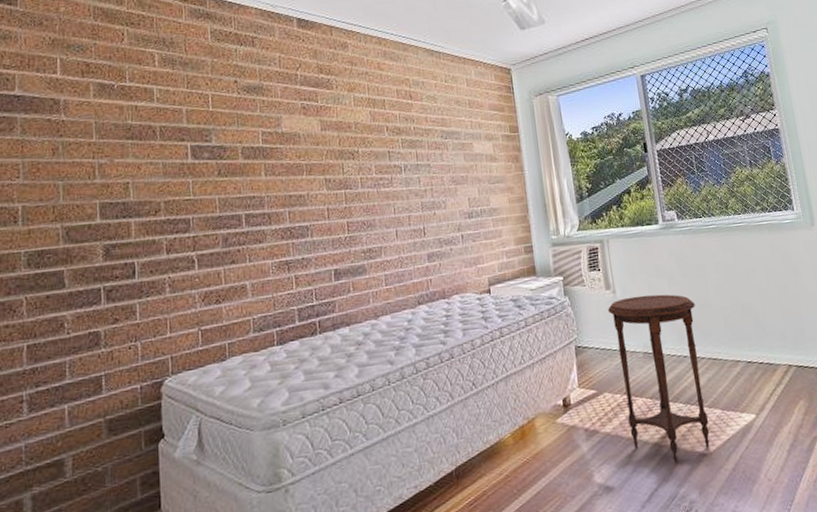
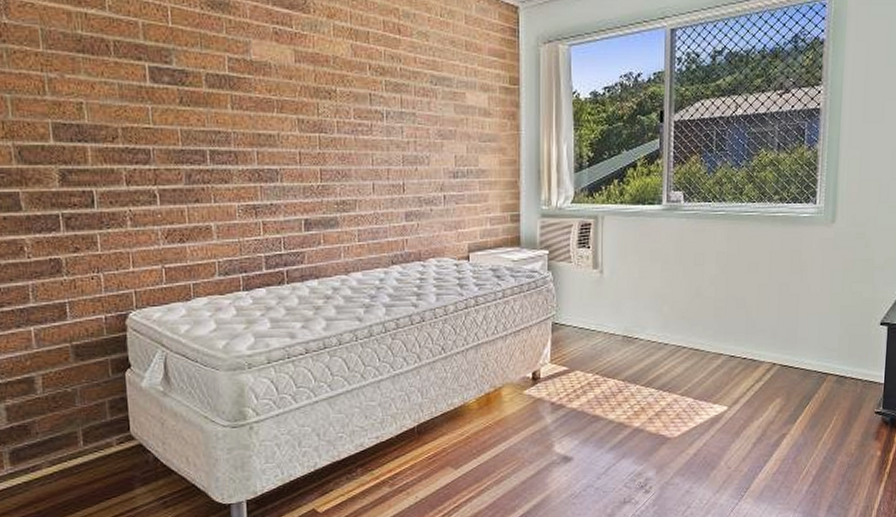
side table: present [608,294,710,464] -> none [592,278,686,444]

